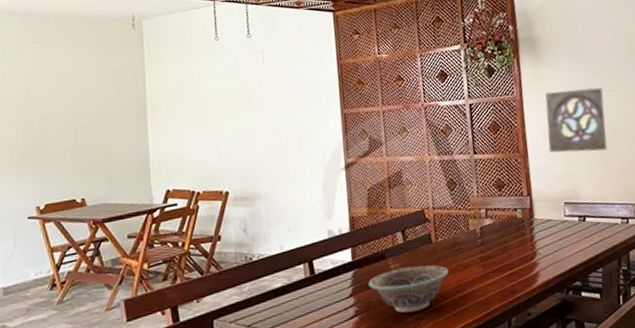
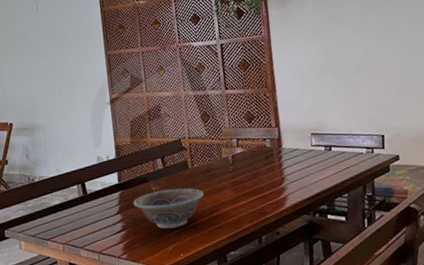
wall ornament: present [545,87,608,153] -> none [292,26,353,88]

